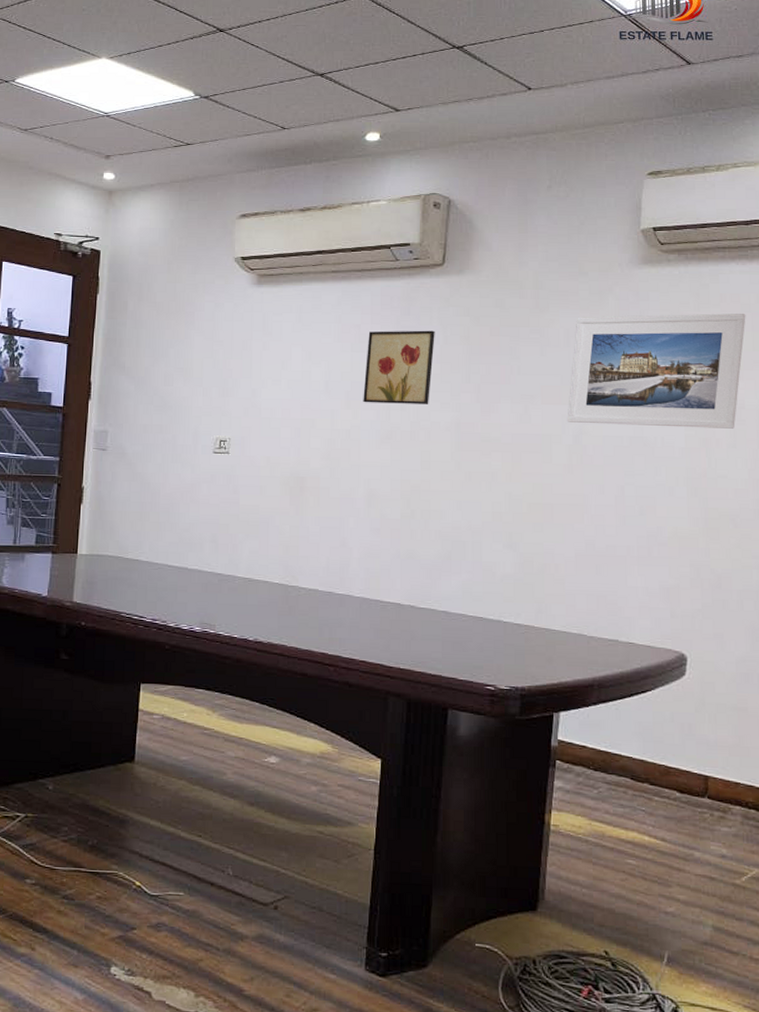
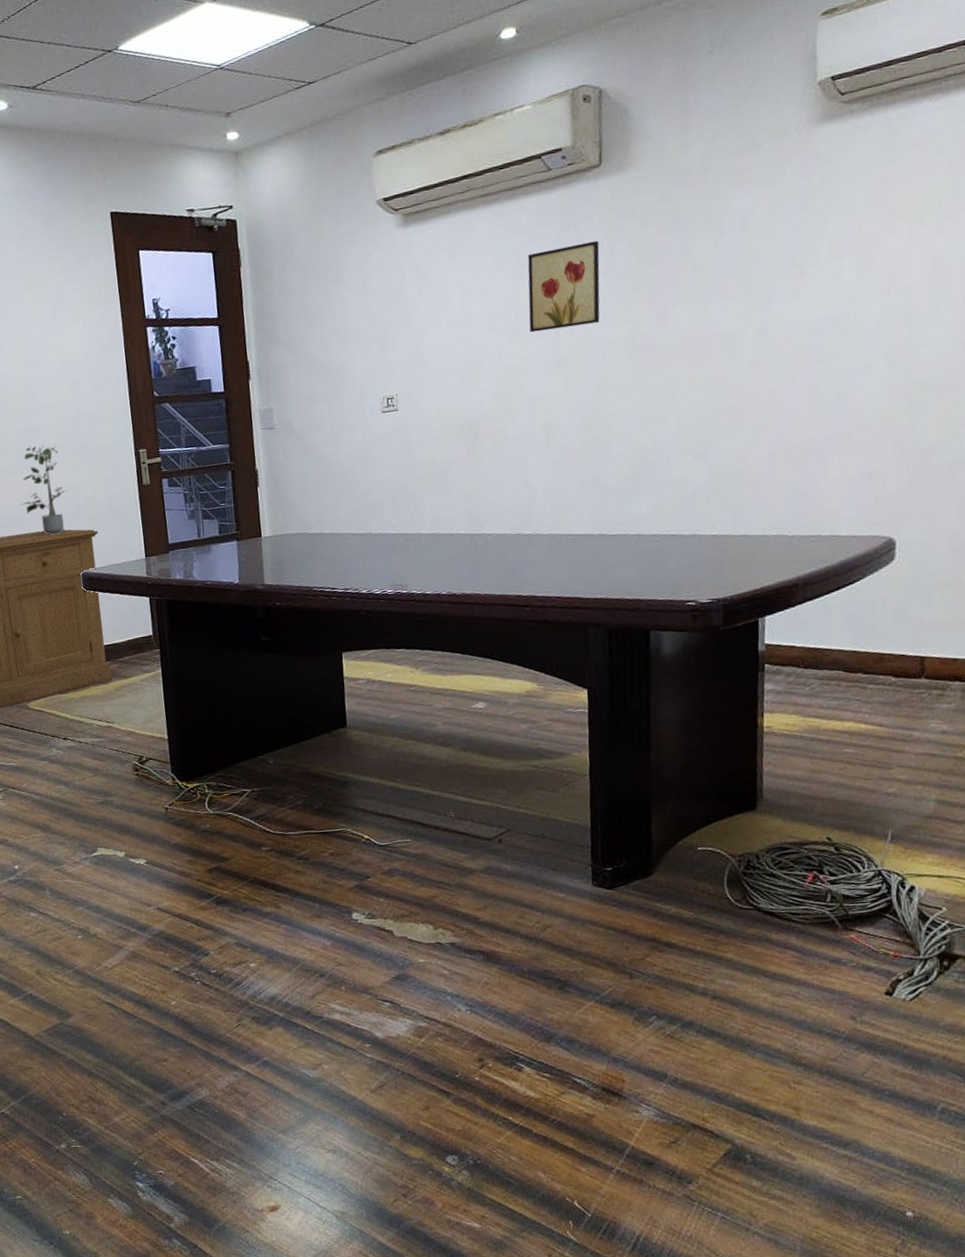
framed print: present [567,313,746,429] -> none [749,156,944,315]

